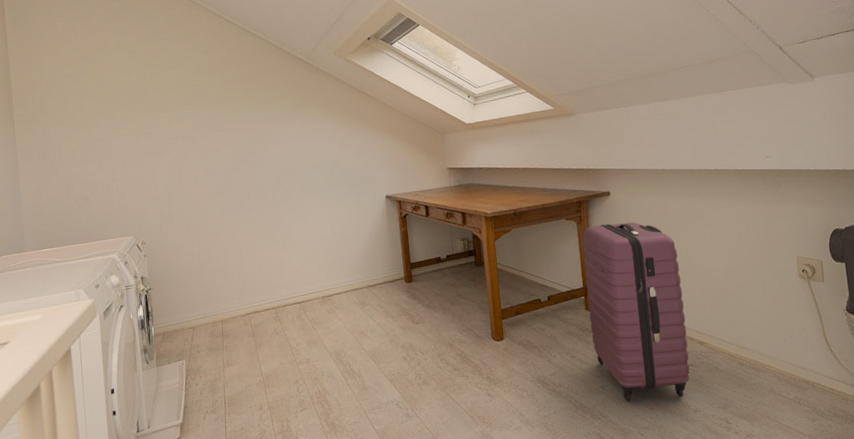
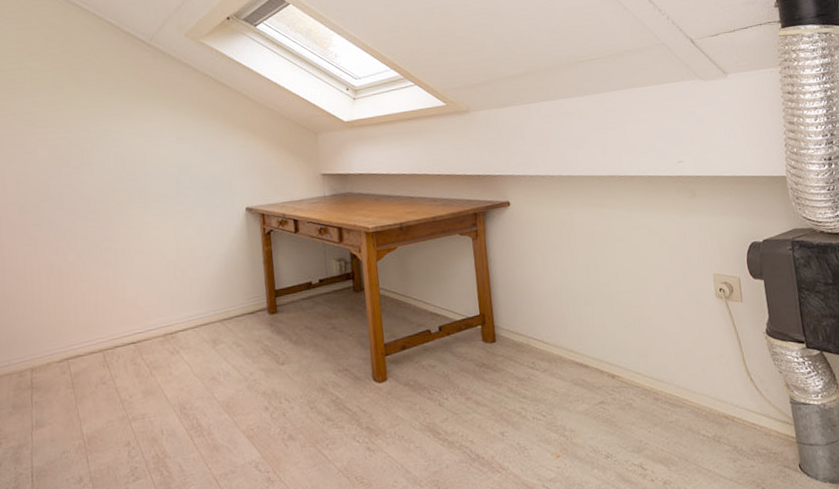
suitcase: present [582,222,690,402] -> none [479,237,601,450]

